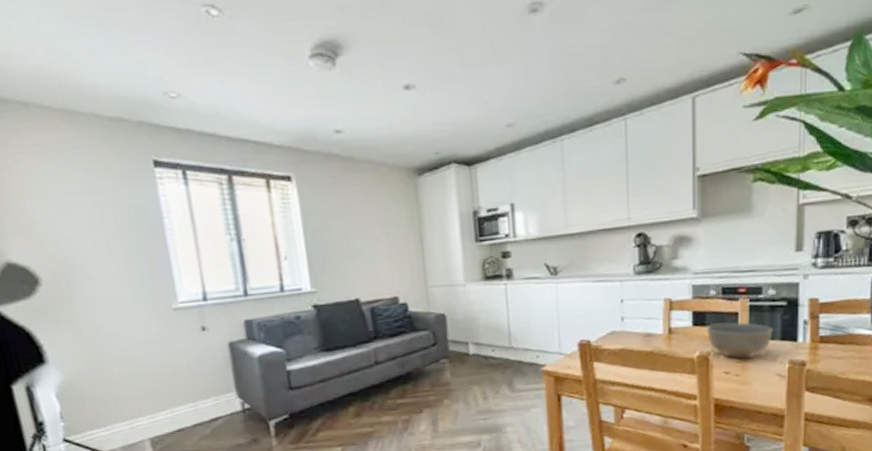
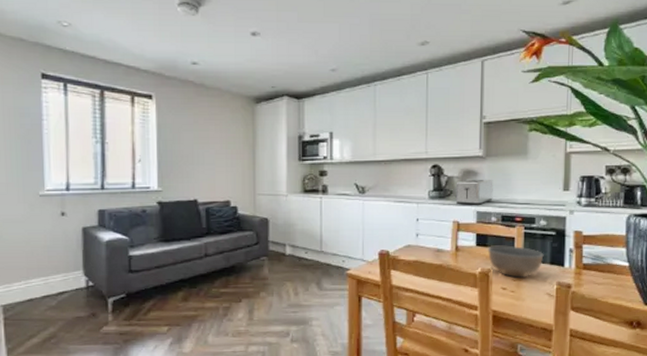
toaster: none [666,244,711,279] -> present [455,179,493,205]

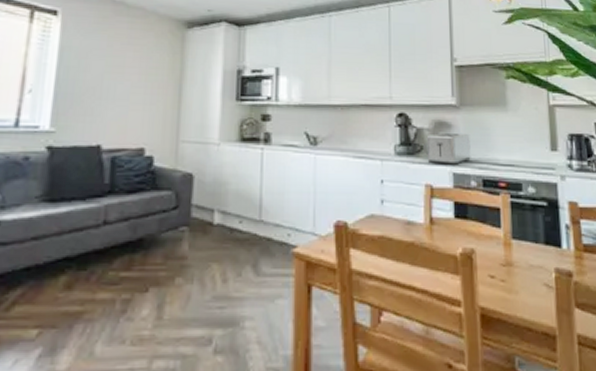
bowl: present [487,245,544,279] -> none [468,218,537,263]

